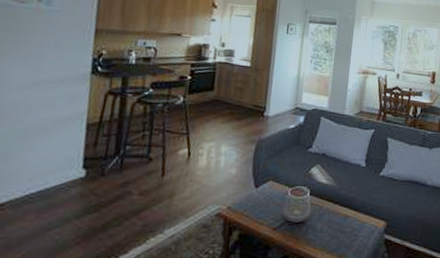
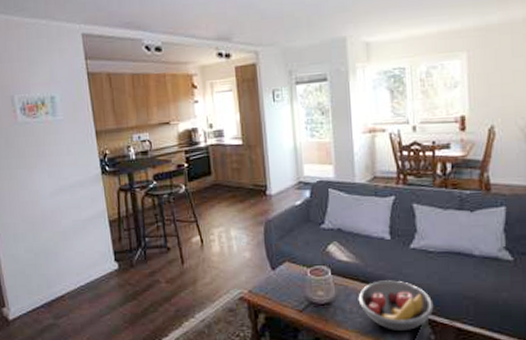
fruit bowl: none [329,203,391,249] -> present [358,280,434,330]

